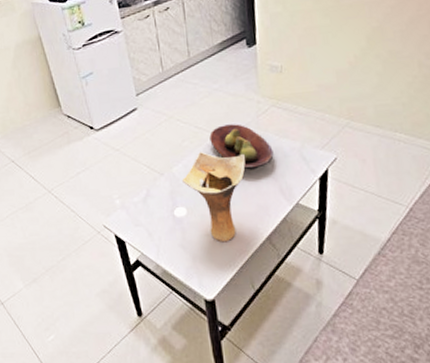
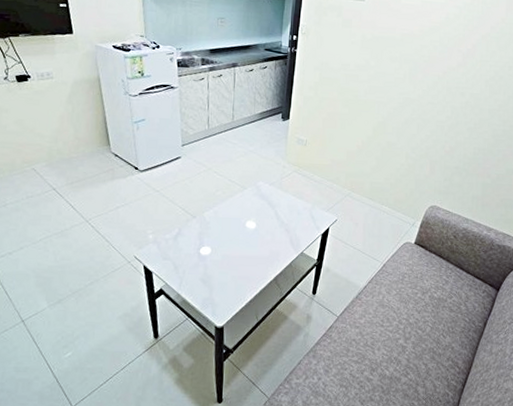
vase: present [181,152,246,242] -> none [210,202,266,280]
fruit bowl: present [209,124,274,170] -> none [240,181,290,222]

